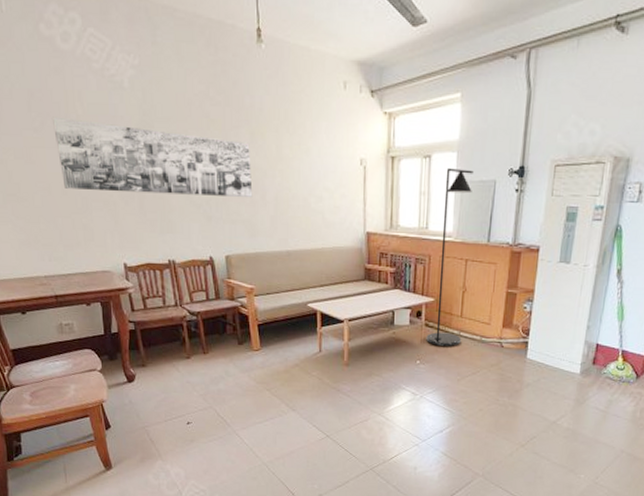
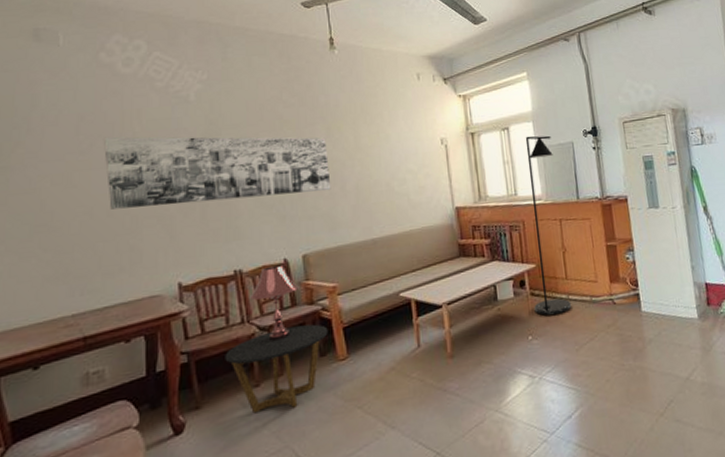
side table: none [163,316,245,380] -> present [225,324,328,414]
table lamp: none [181,261,222,325] -> present [249,265,299,341]

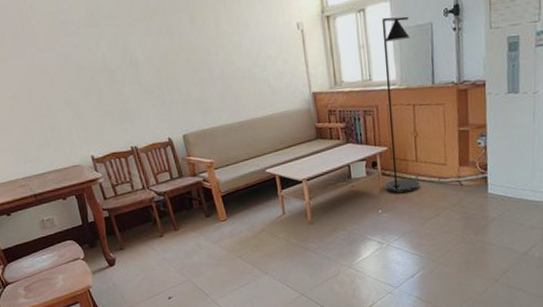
wall art: present [104,137,331,210] -> none [10,25,200,95]
side table: present [225,324,328,414] -> none [134,192,210,256]
table lamp: present [249,265,299,341] -> none [145,143,184,204]

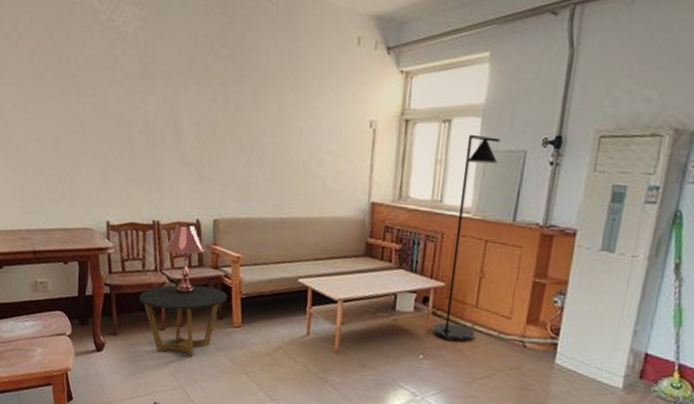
side table: none [134,192,210,256] -> present [139,284,228,357]
table lamp: none [145,143,184,204] -> present [163,223,207,295]

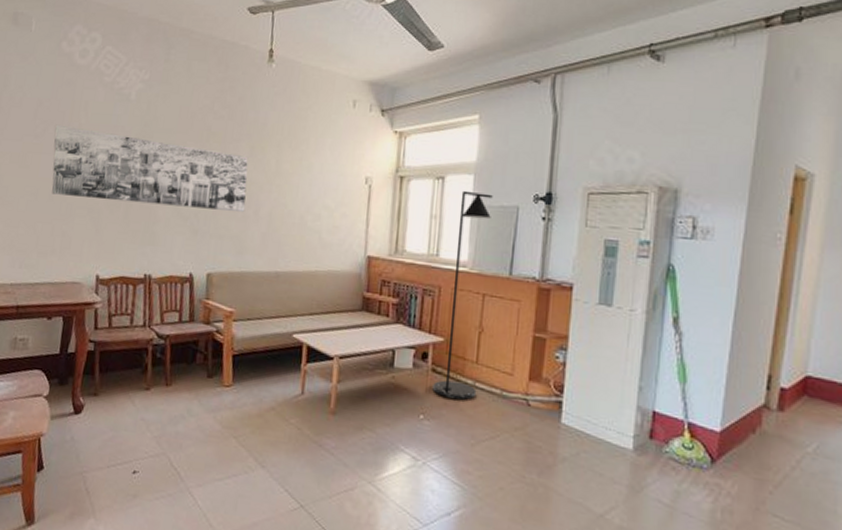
wall art: none [53,67,251,159] -> present [52,124,249,213]
side table: present [139,284,228,357] -> none [124,341,219,420]
table lamp: present [163,223,207,295] -> none [153,277,199,352]

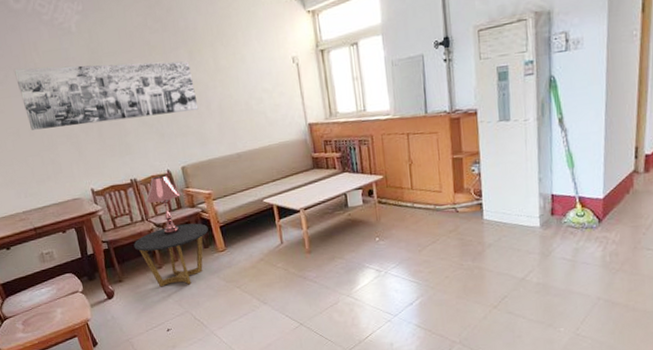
side table: none [124,341,219,420] -> present [133,223,209,287]
table lamp: none [153,277,199,352] -> present [145,175,182,235]
floor lamp: present [432,190,493,400] -> none [374,49,416,221]

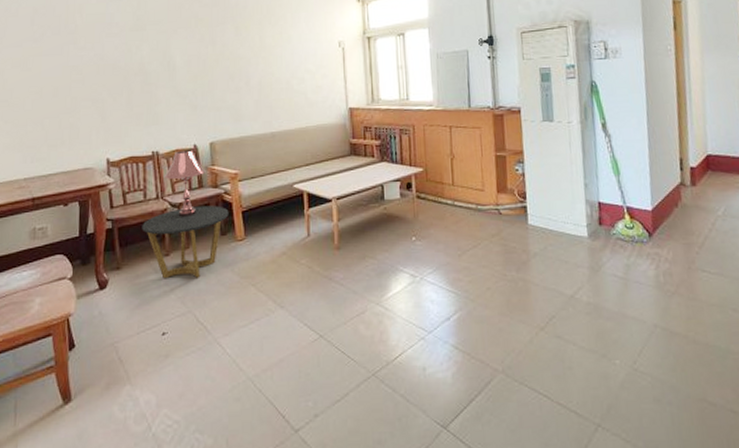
wall art: present [14,61,199,130] -> none [52,28,237,91]

